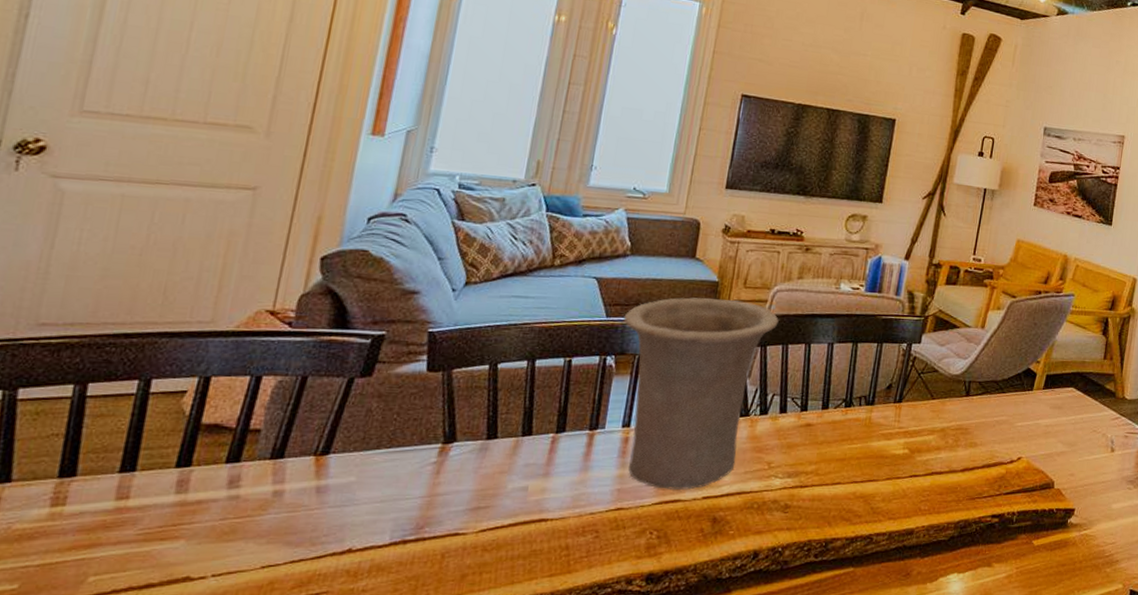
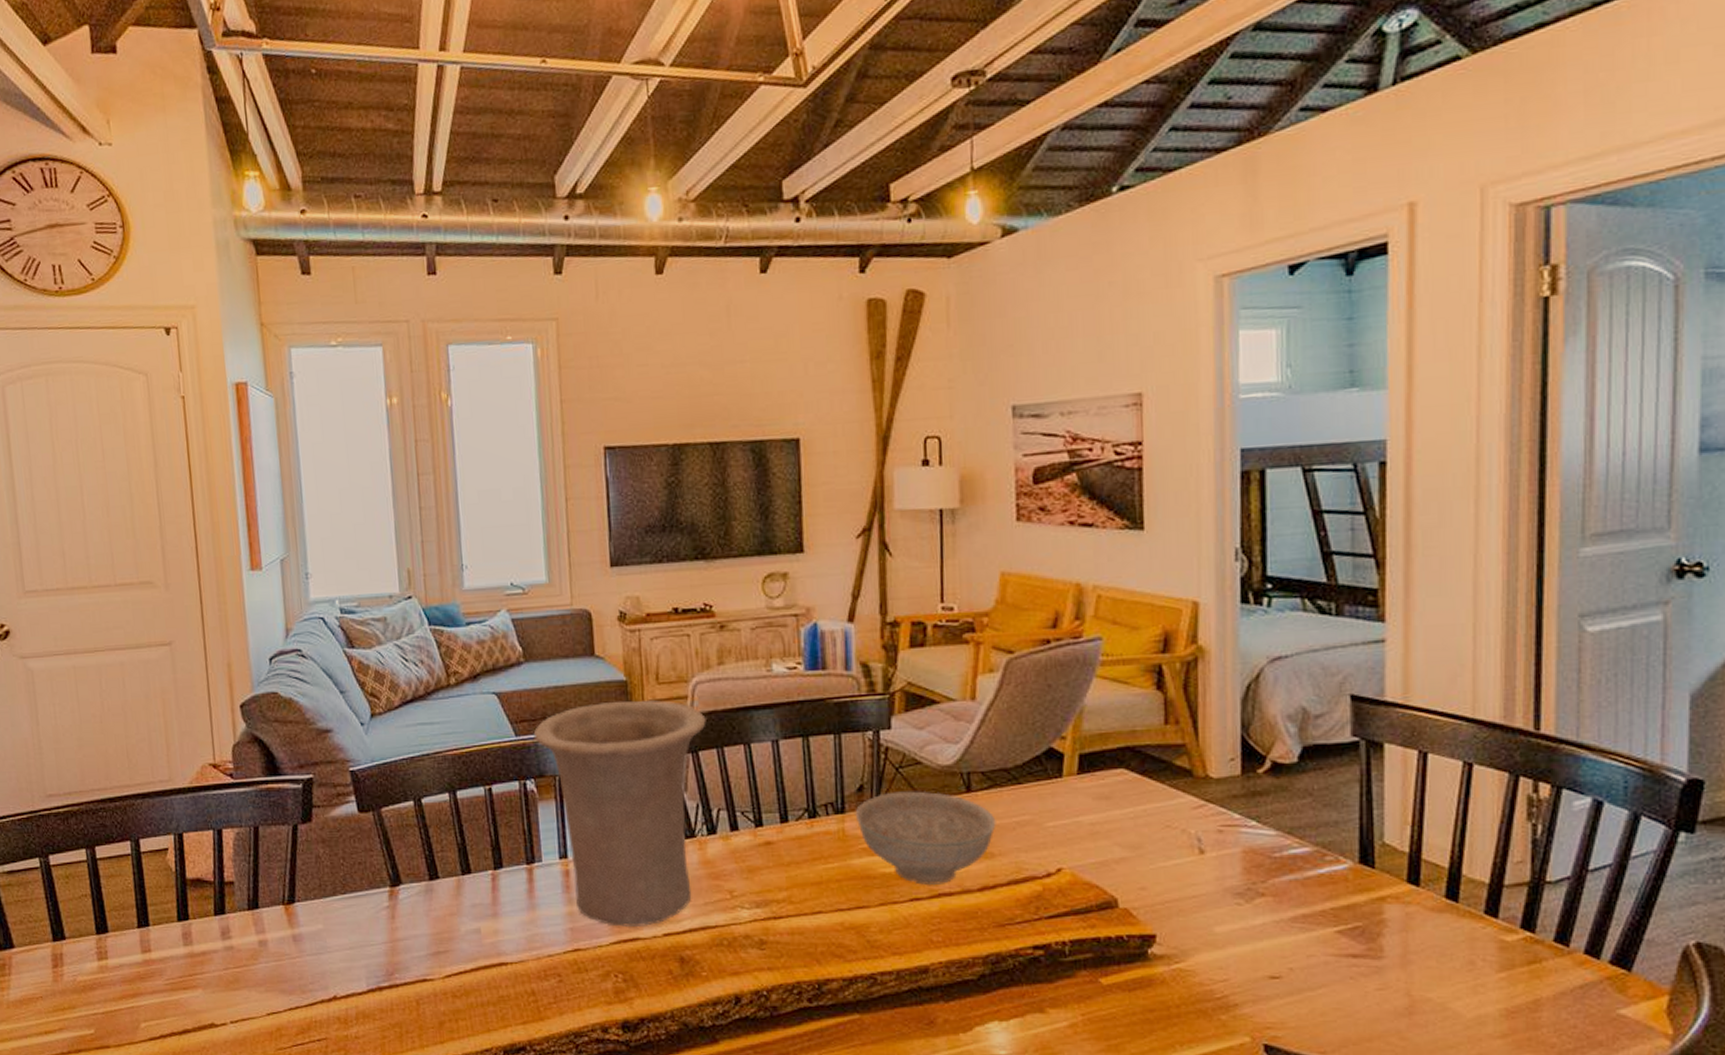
decorative bowl: none [881,391,983,466] -> present [855,791,996,886]

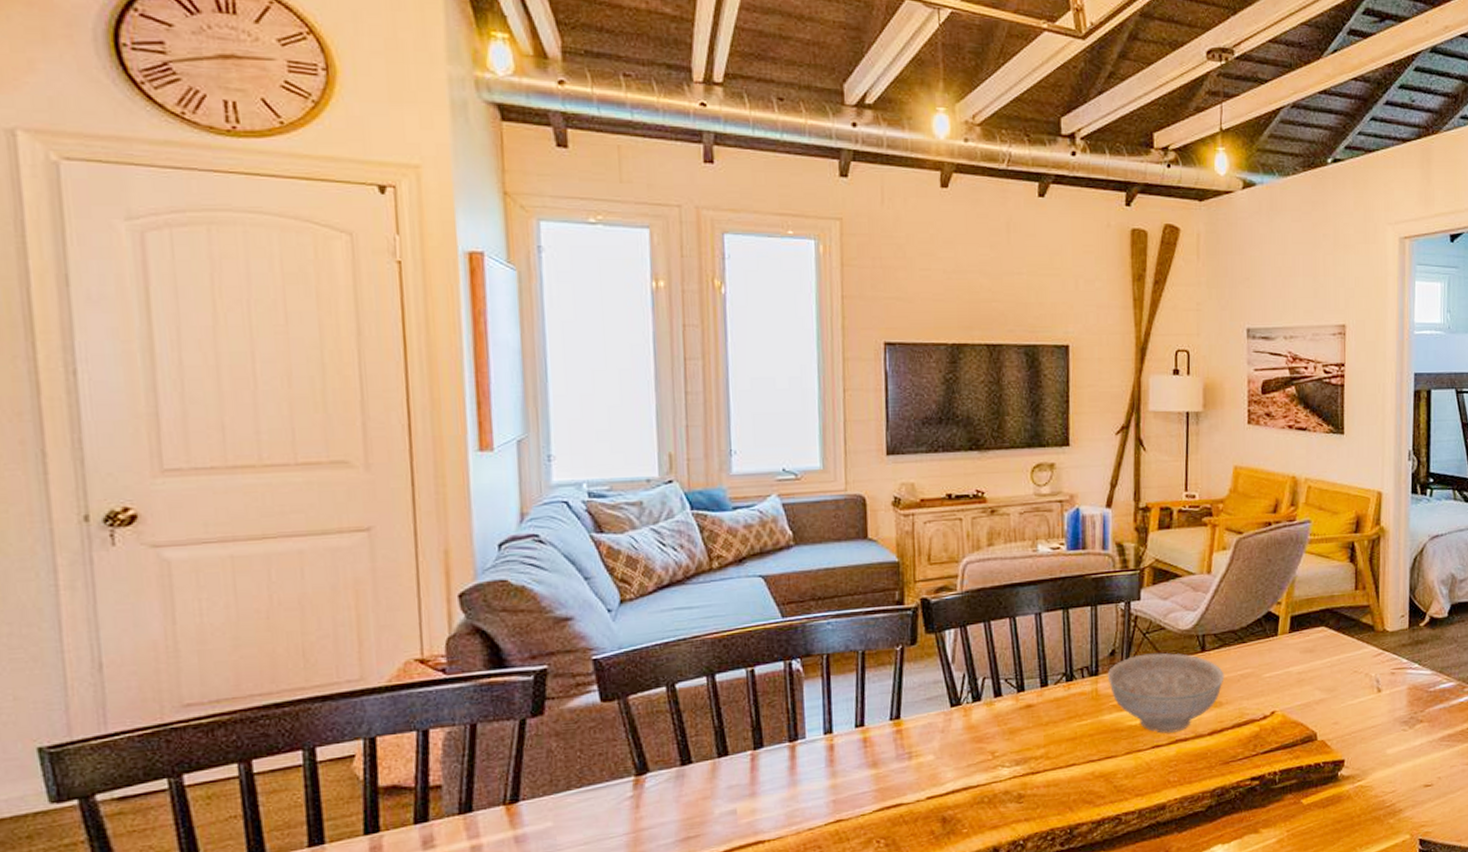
vase: present [533,700,706,928] -> none [801,580,975,795]

